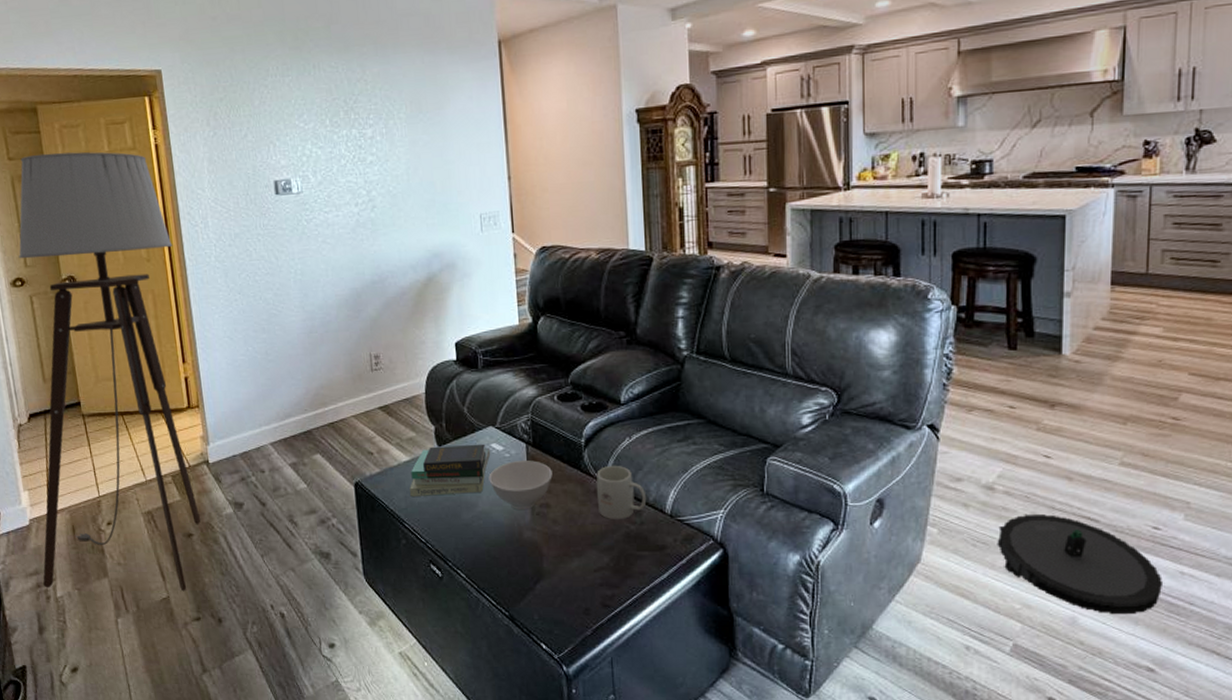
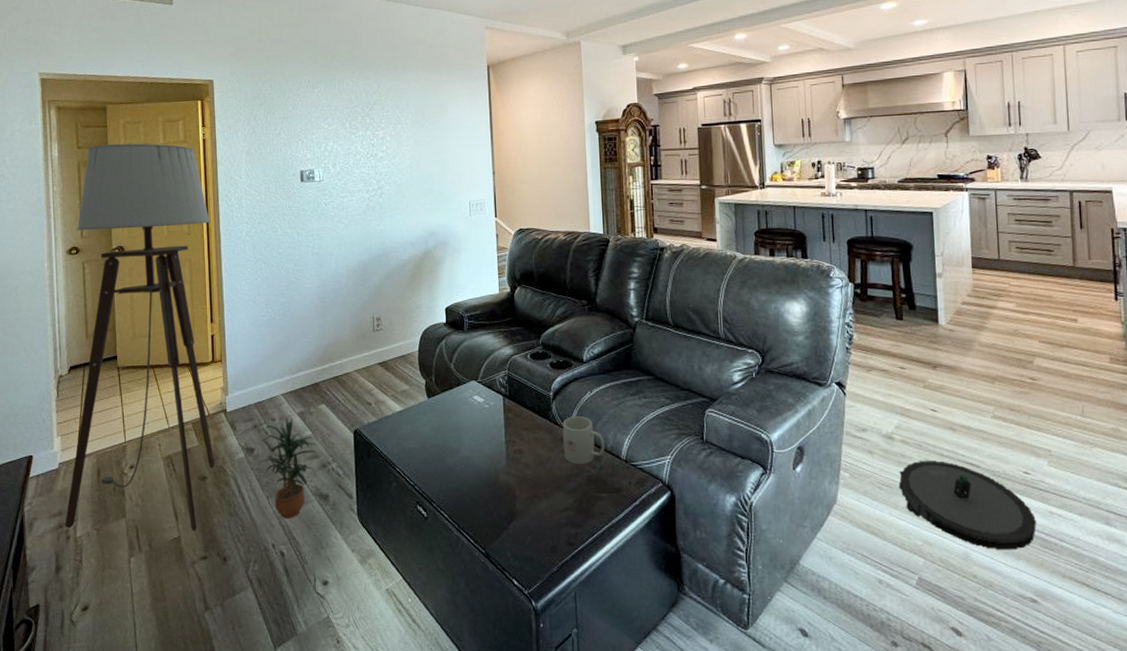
potted plant: none [251,469,314,579] -> present [260,418,317,519]
books: present [410,443,491,496] -> none [402,396,473,443]
bowl: present [488,460,552,511] -> none [470,411,525,456]

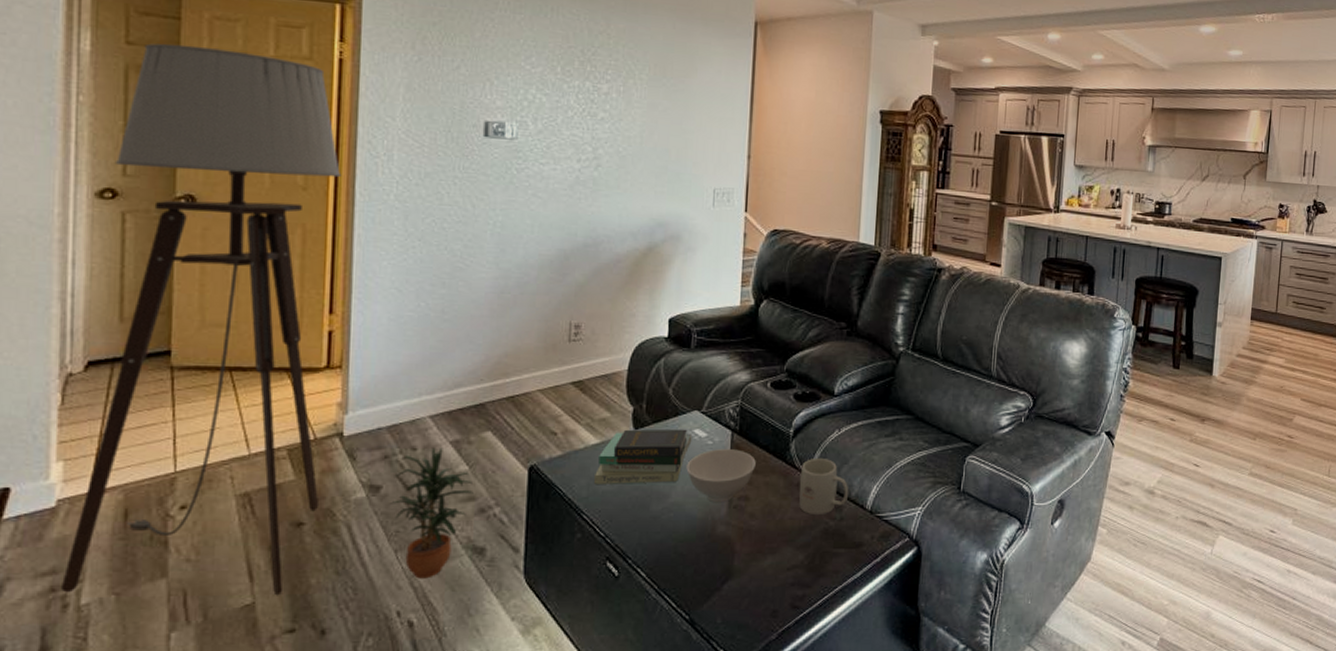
books: none [402,396,473,443] -> present [594,429,693,484]
bowl: none [470,411,525,456] -> present [686,449,756,503]
robot vacuum: present [898,461,1037,550] -> none [1153,518,1276,609]

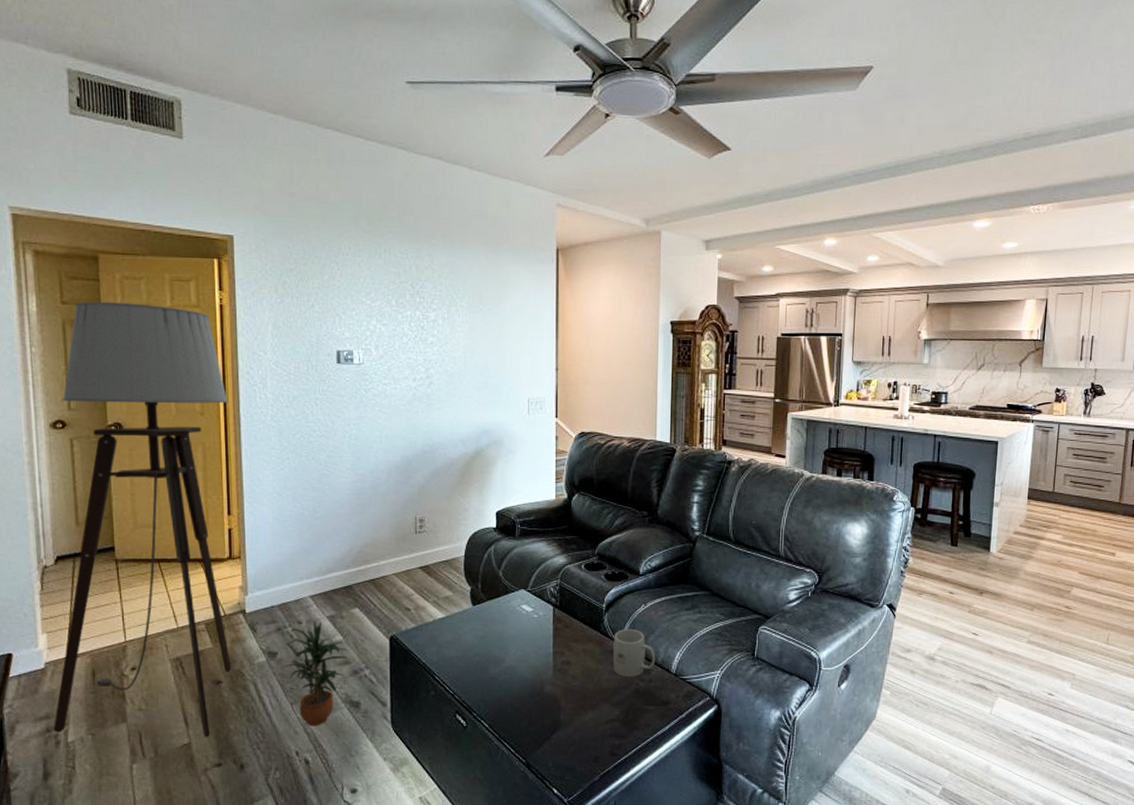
books: present [594,429,693,484] -> none [443,605,521,651]
bowl: present [686,449,756,503] -> none [517,622,575,667]

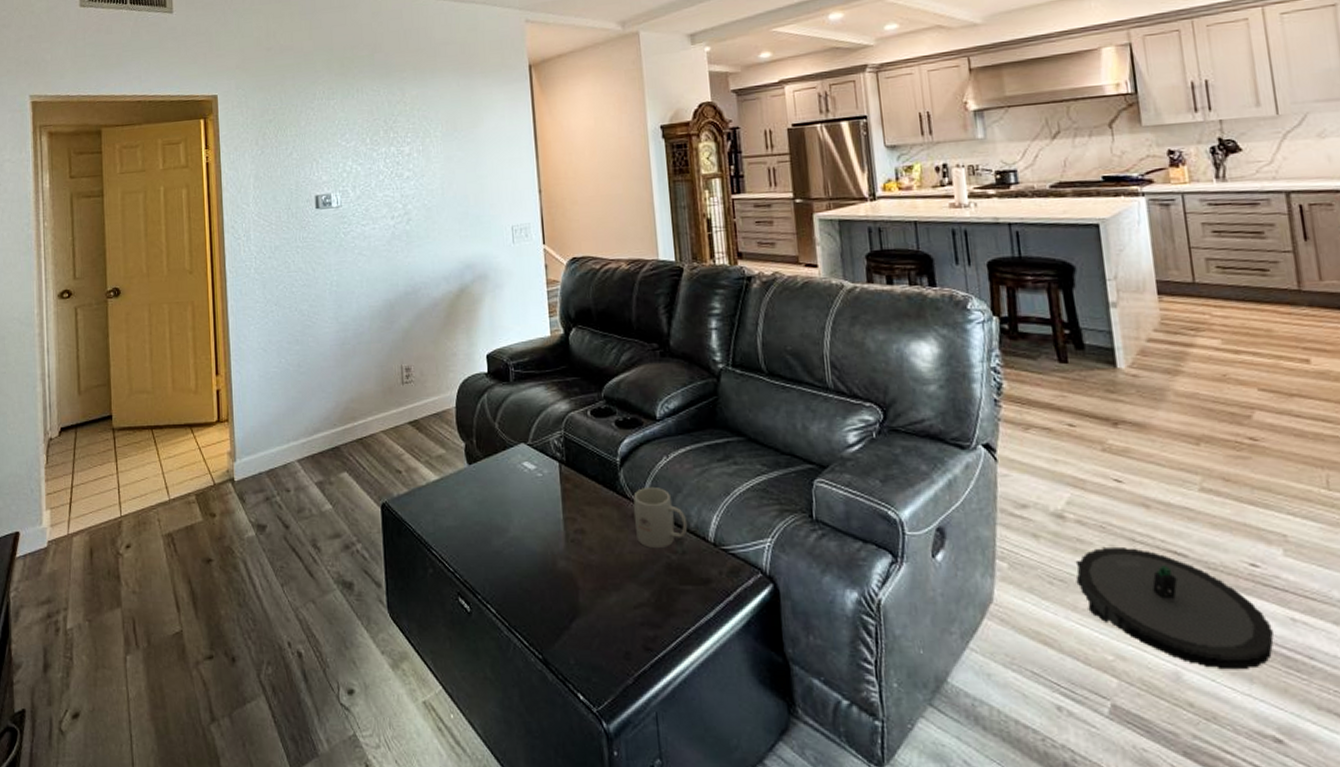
floor lamp: present [53,301,232,738] -> none [53,170,222,625]
potted plant: present [284,621,348,726] -> none [273,488,338,612]
robot vacuum: none [934,681,1054,764] -> present [1075,548,1275,670]

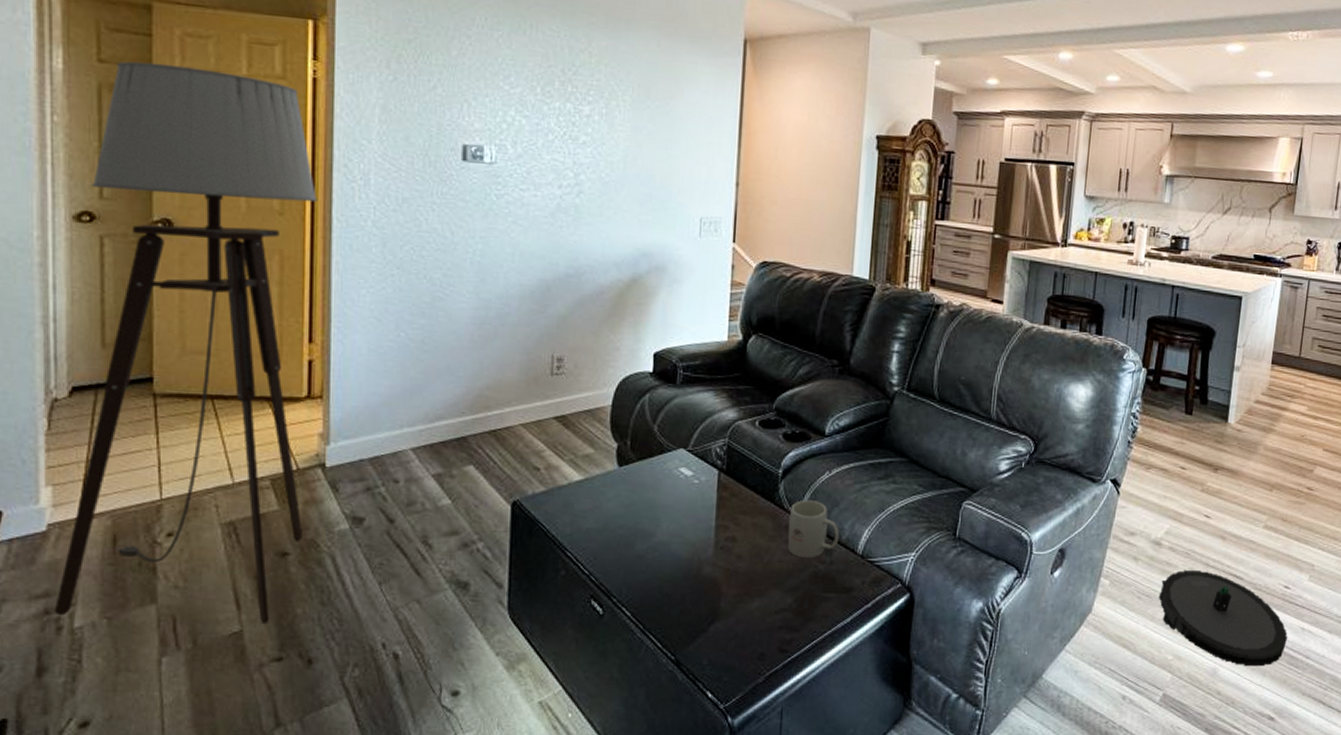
floor lamp: none [53,170,222,625] -> present [53,61,318,625]

